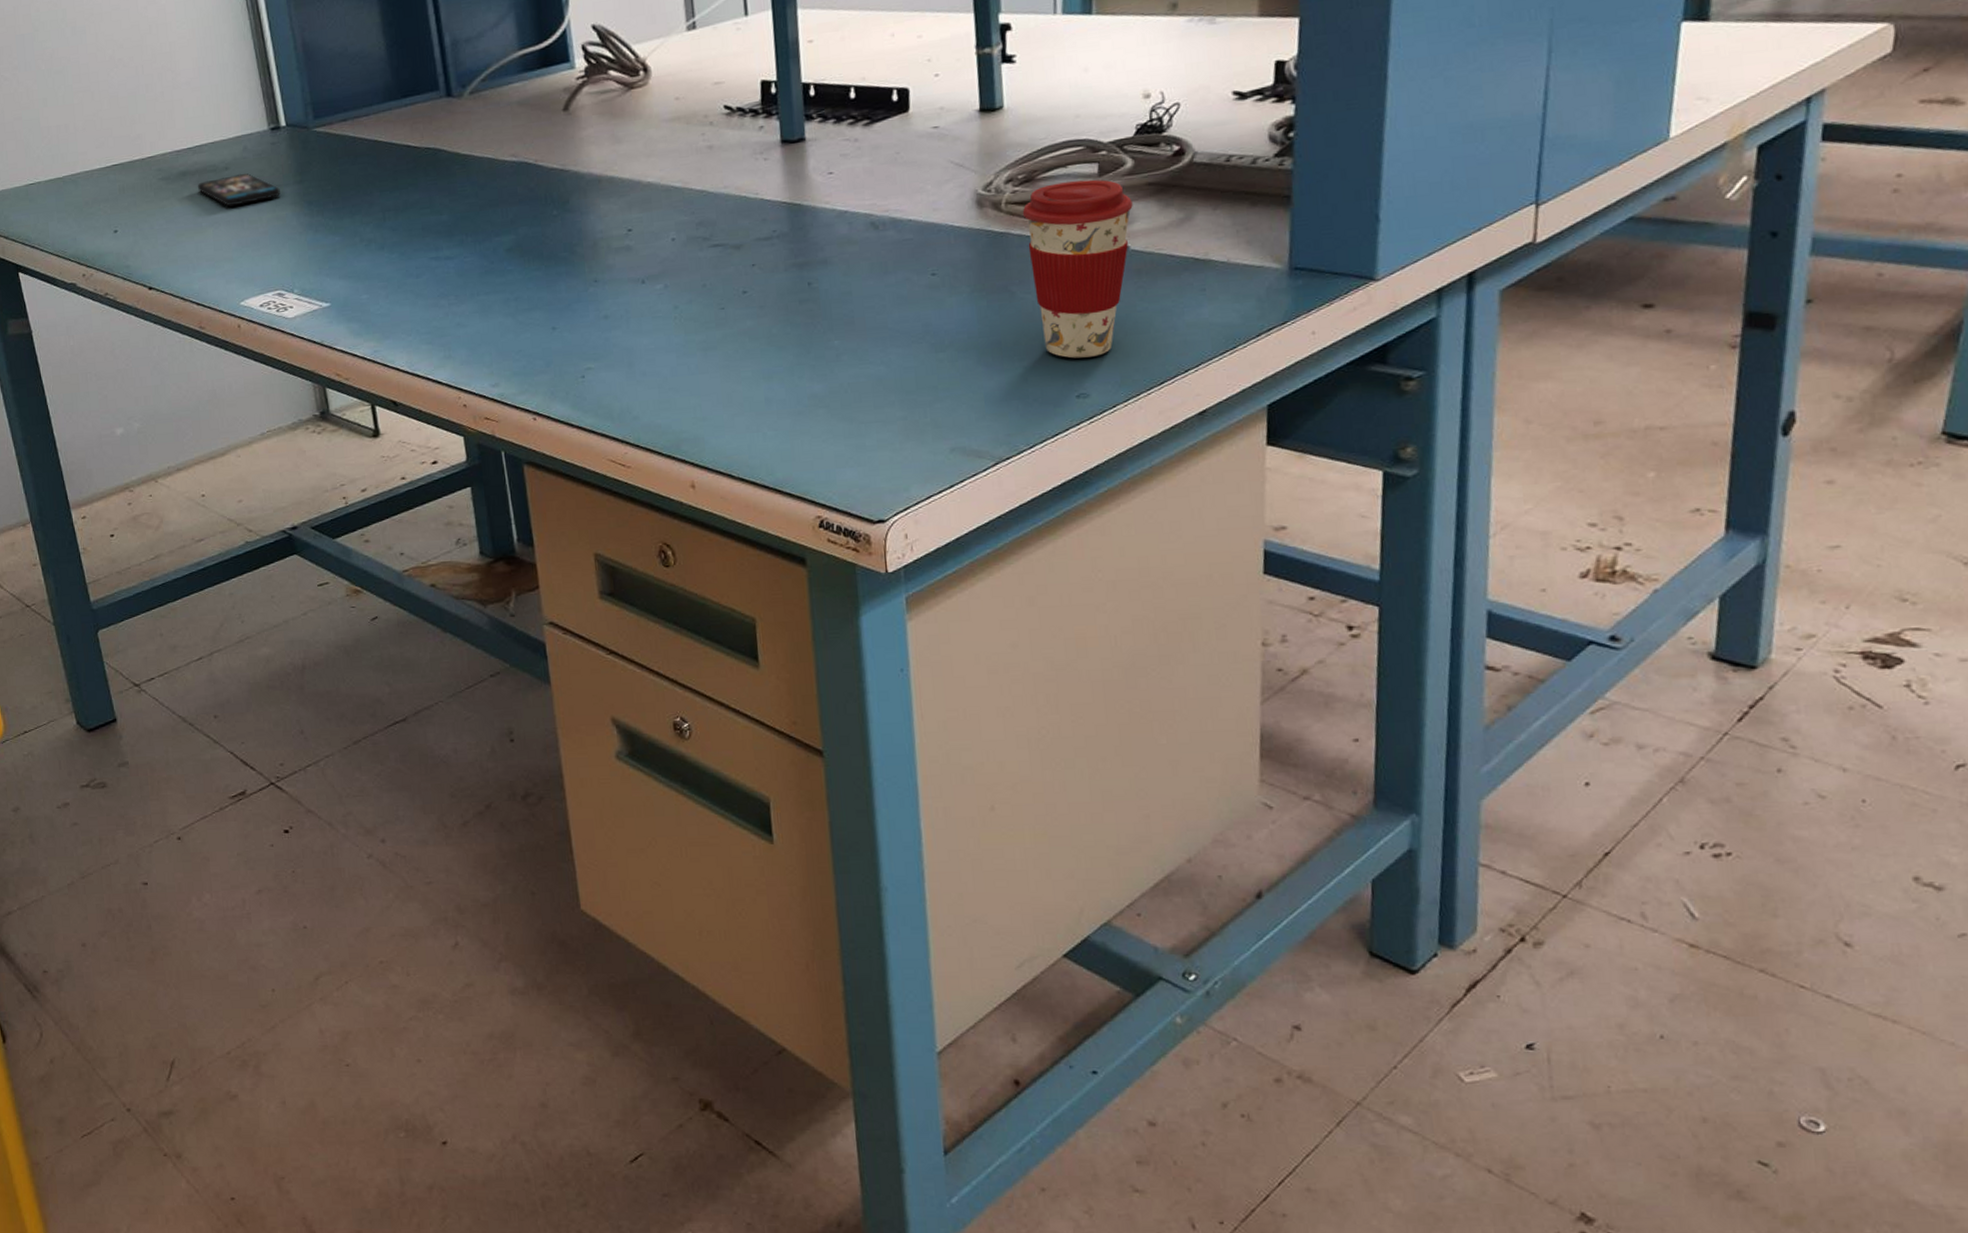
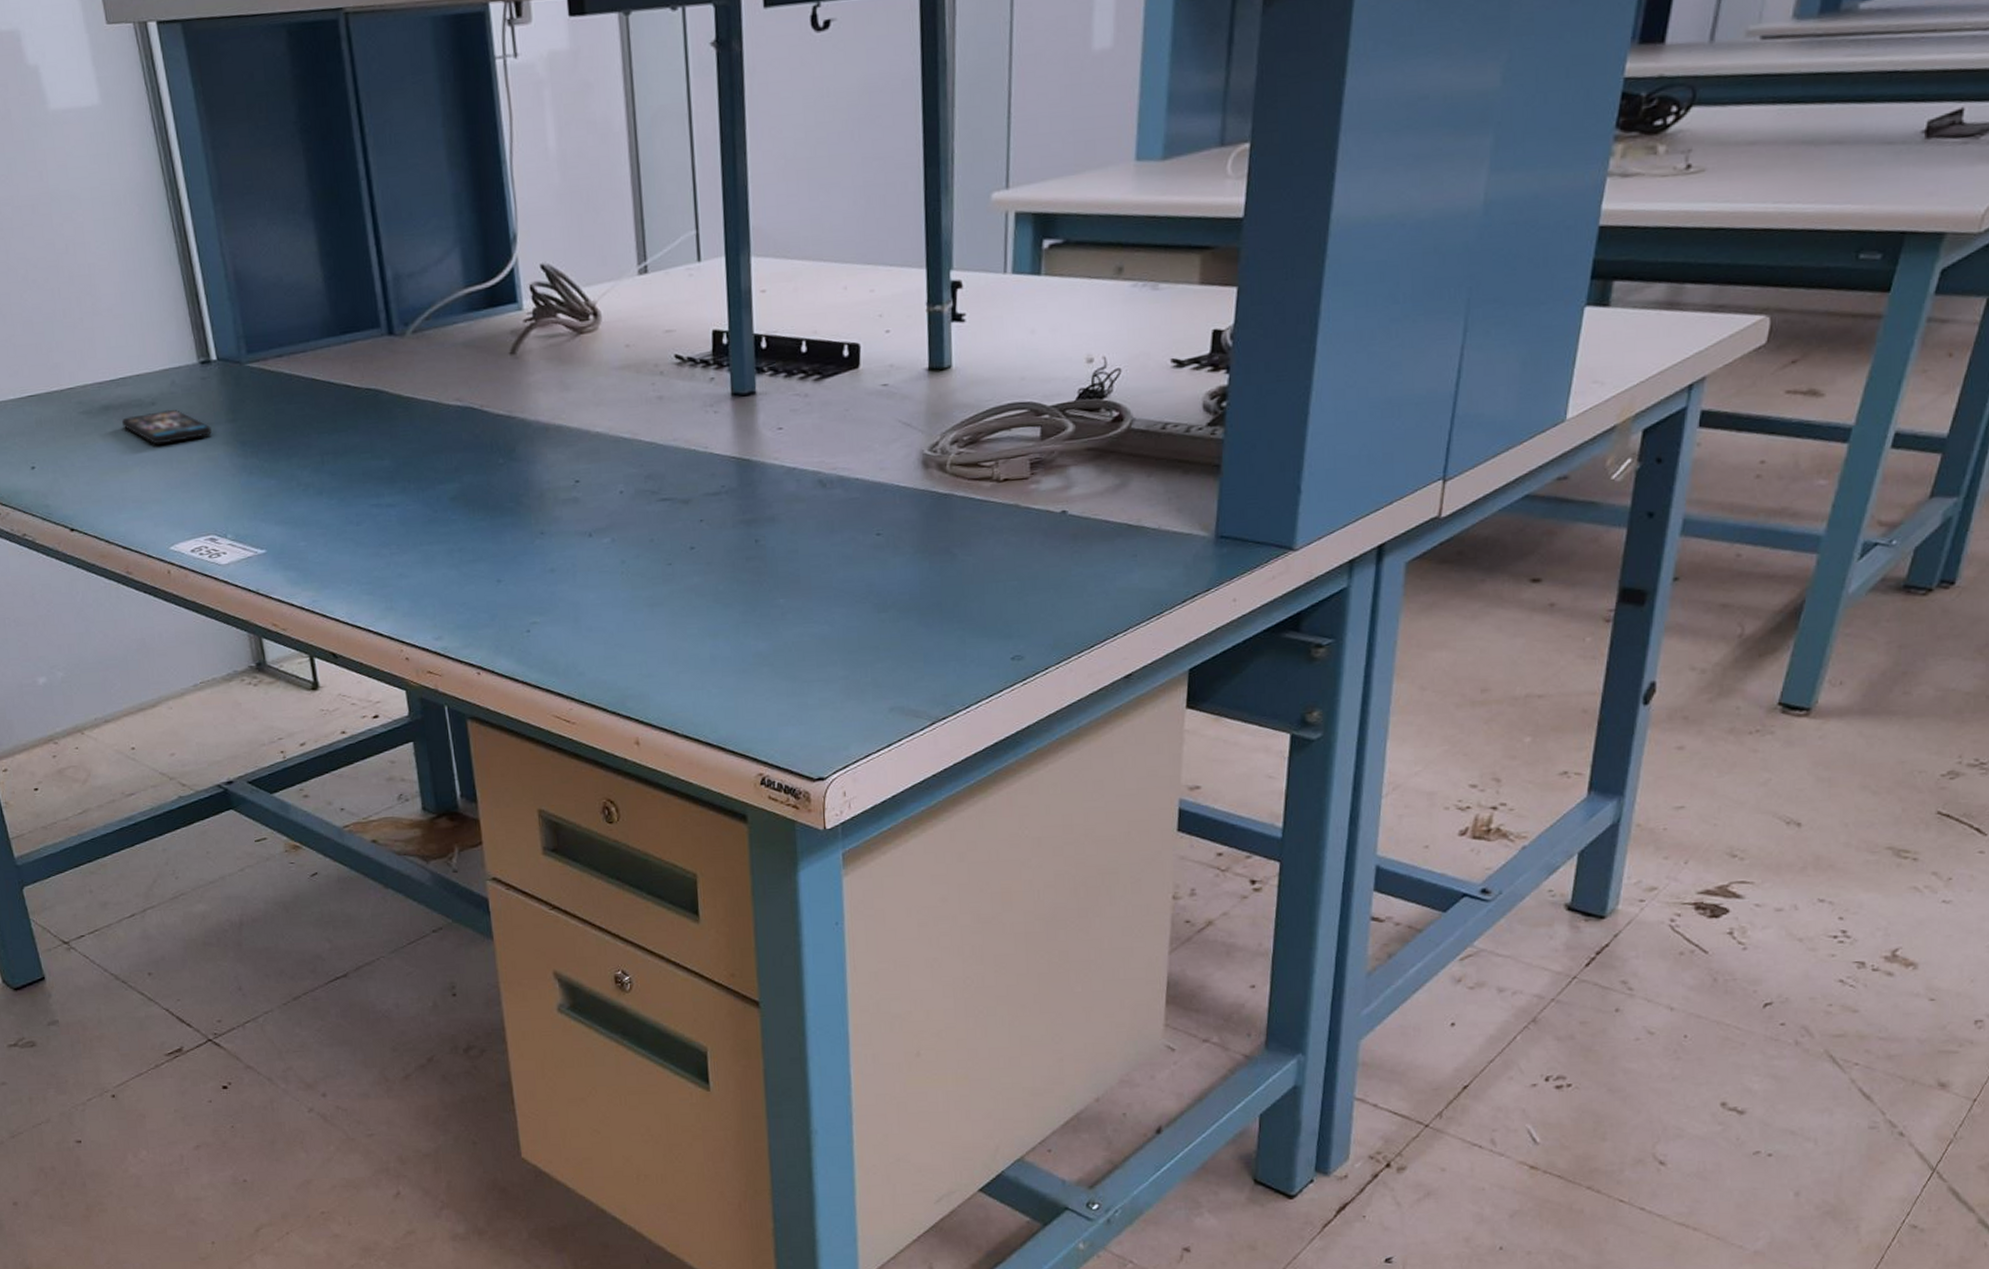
coffee cup: present [1022,179,1133,359] -> none [966,443,1072,621]

